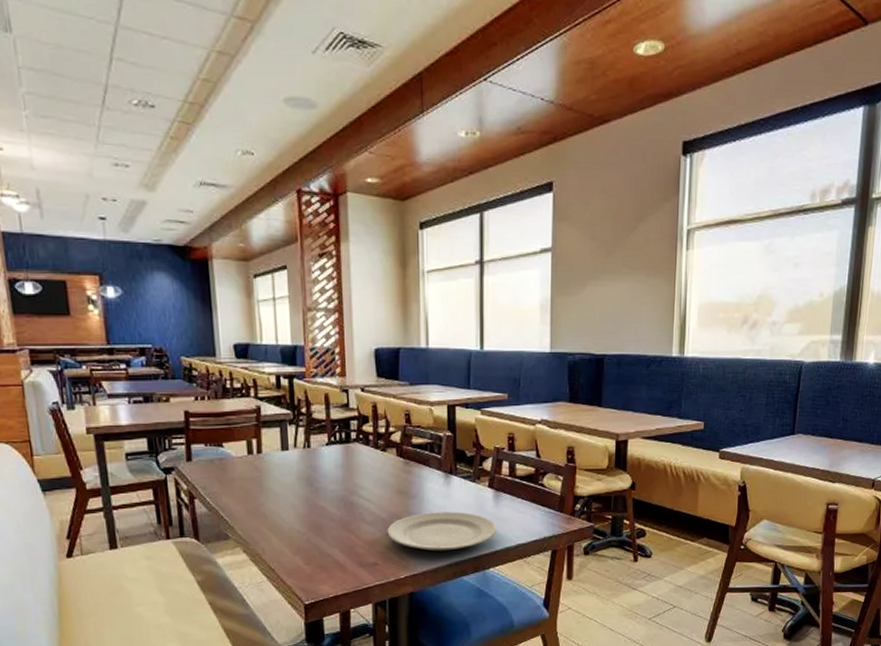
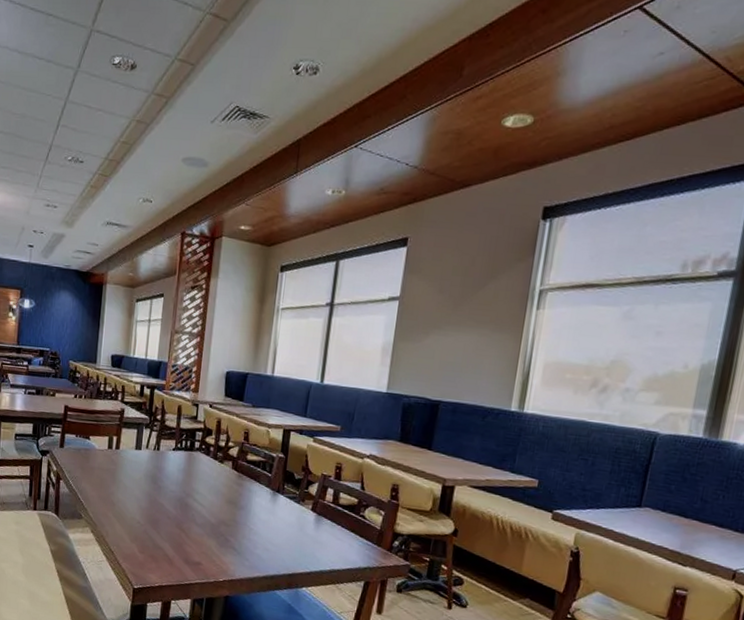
plate: present [387,511,497,551] -> none [213,524,315,564]

